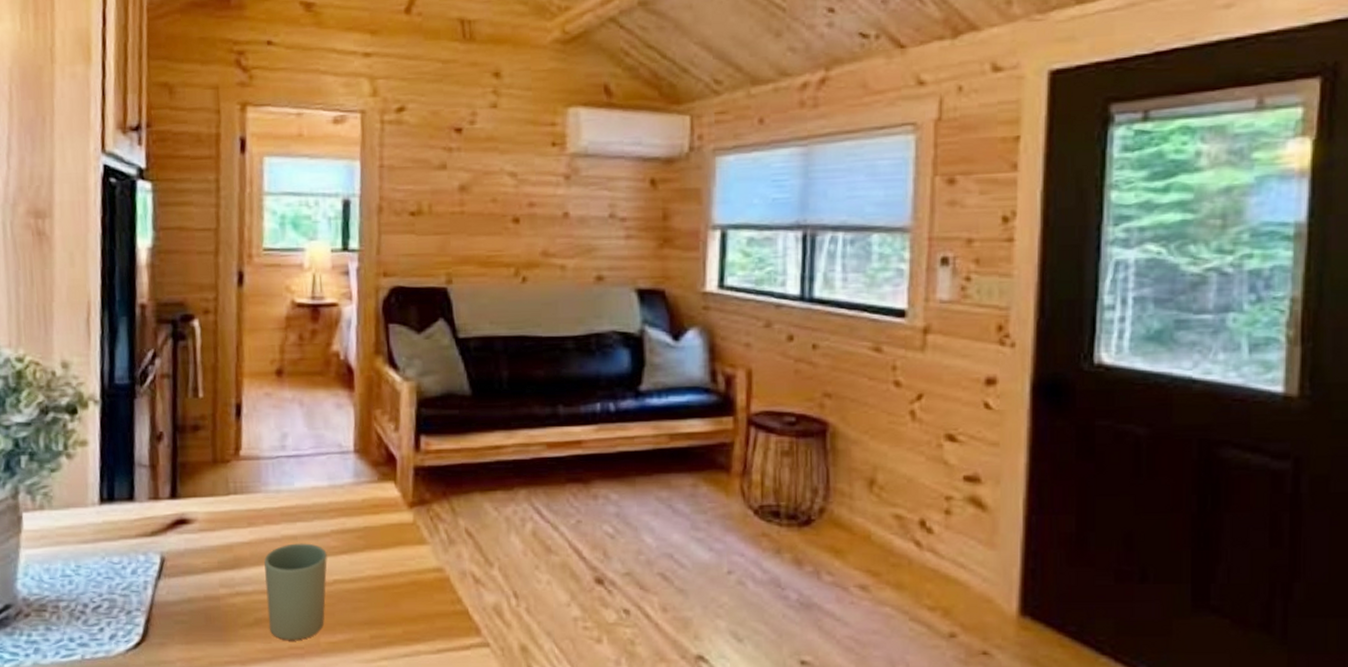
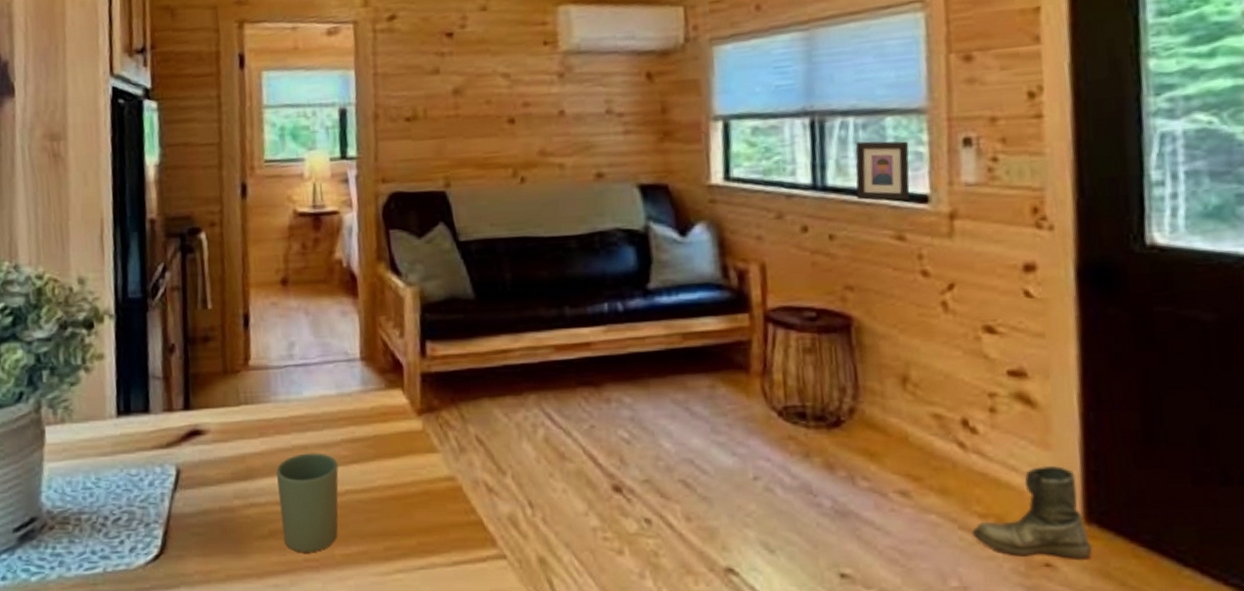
picture frame: none [840,256,892,315] -> present [855,141,910,202]
boot: none [920,563,1025,648] -> present [971,465,1093,559]

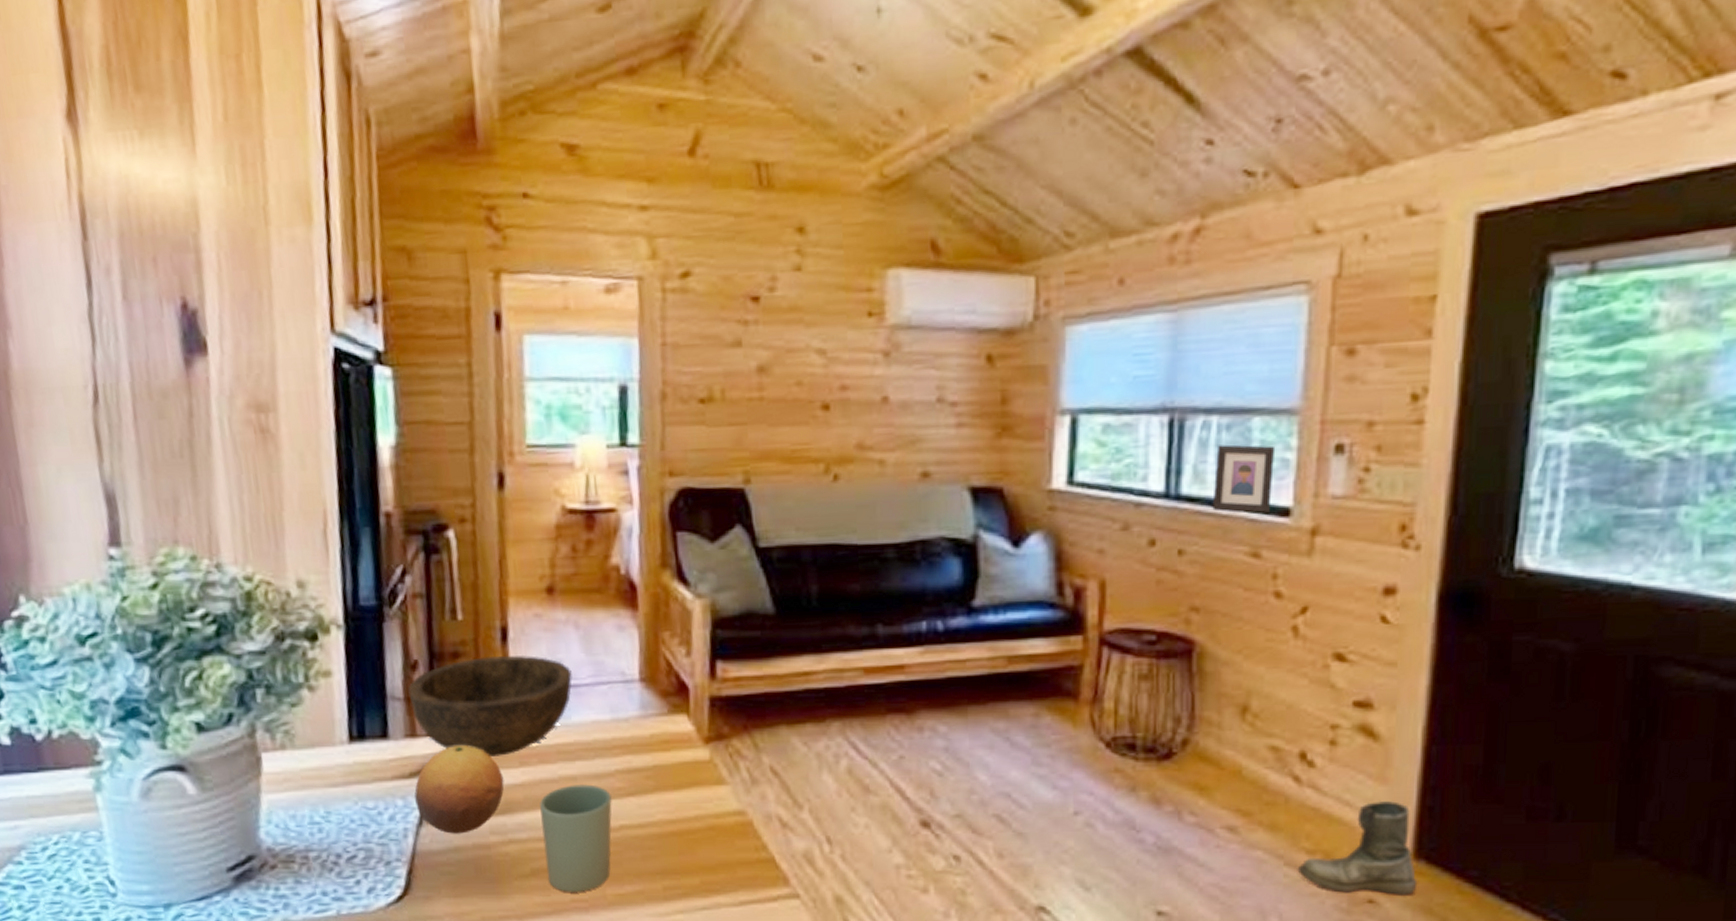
bowl: none [166,338,304,428] -> present [408,654,573,757]
fruit: none [170,418,246,498] -> present [414,745,505,834]

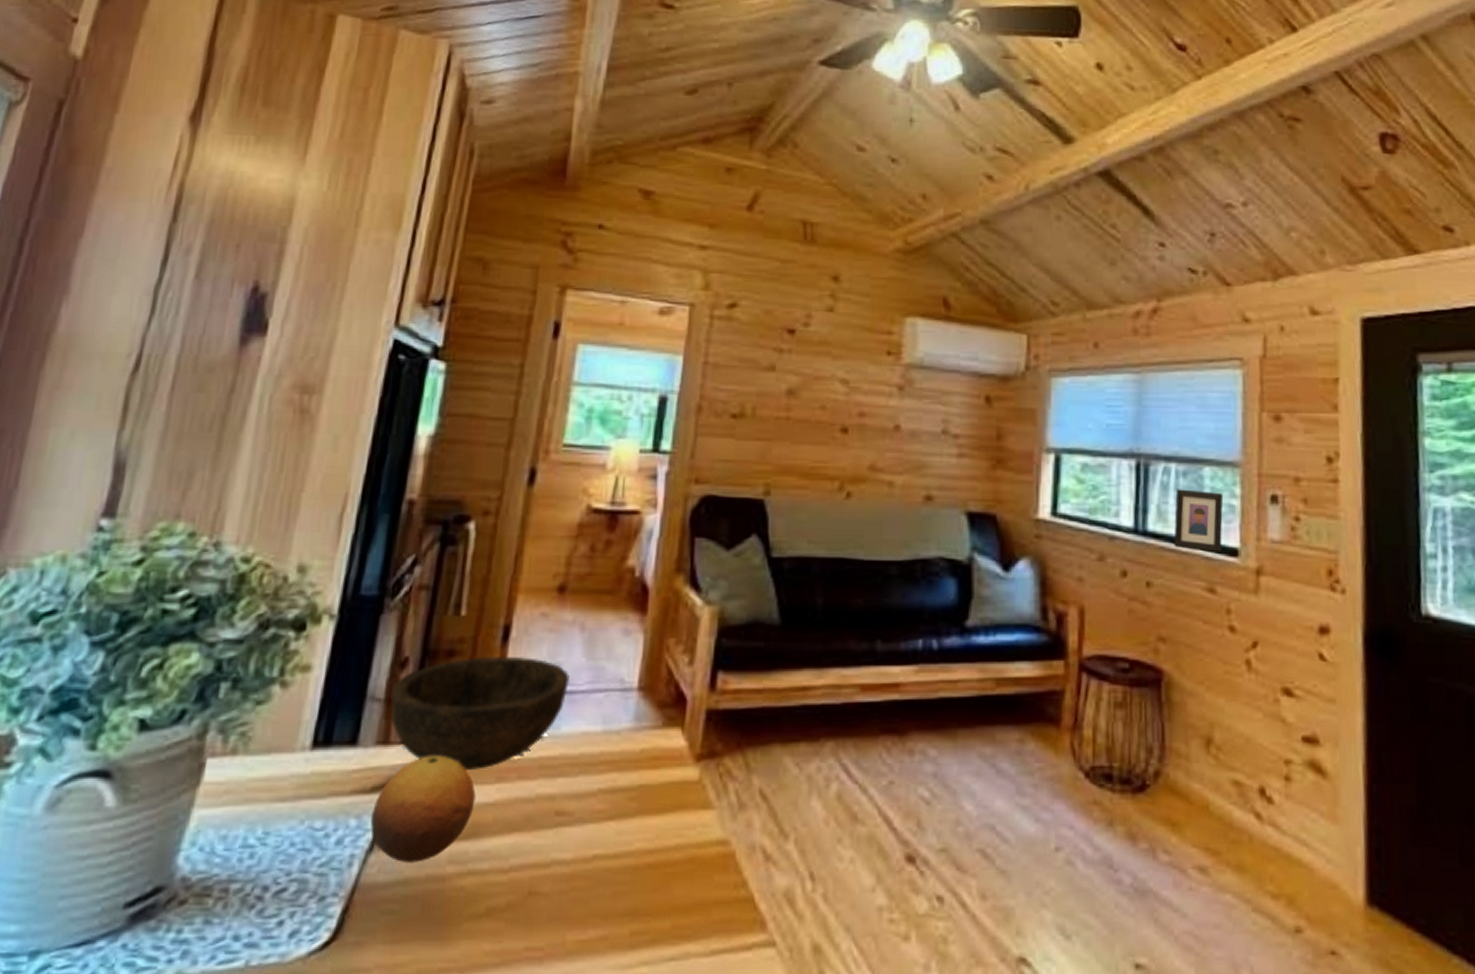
mug: present [540,784,612,892] -> none [502,805,590,938]
boot: present [1297,800,1418,895] -> none [1264,840,1374,946]

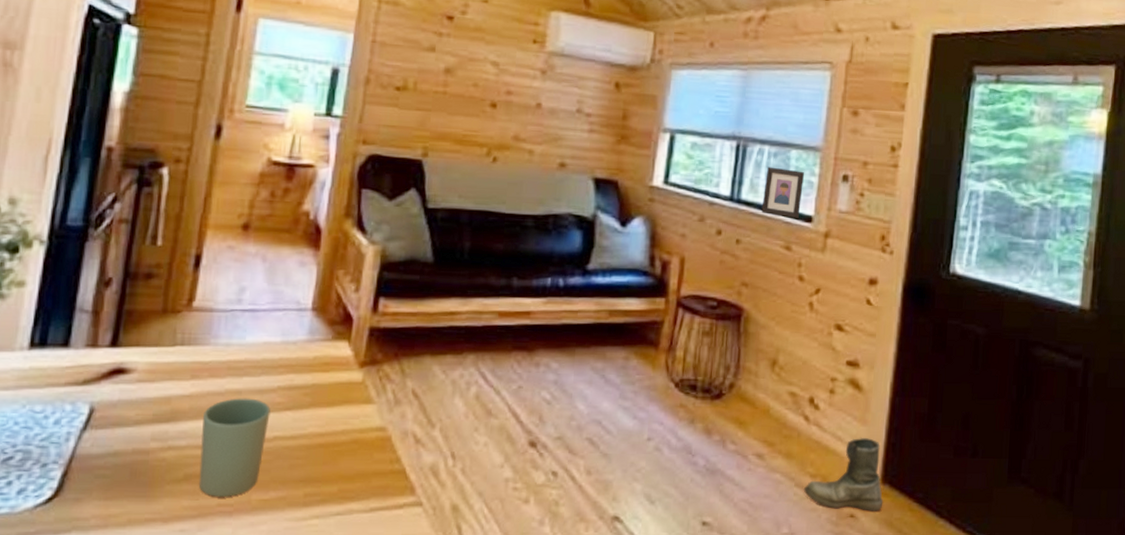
fruit: present [370,756,476,863] -> none [83,357,174,439]
bowl: present [389,655,570,770] -> none [97,279,253,369]
mug: none [502,805,590,938] -> present [198,398,271,497]
boot: none [1264,840,1374,946] -> present [803,437,884,512]

